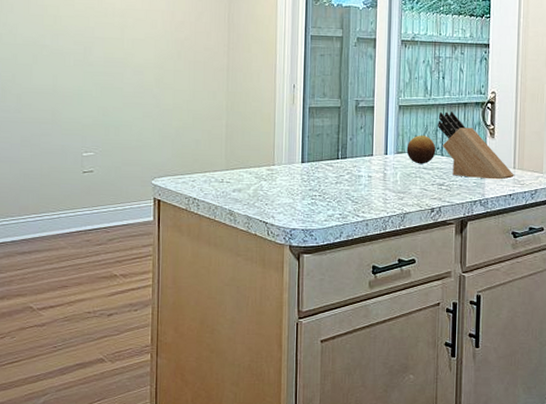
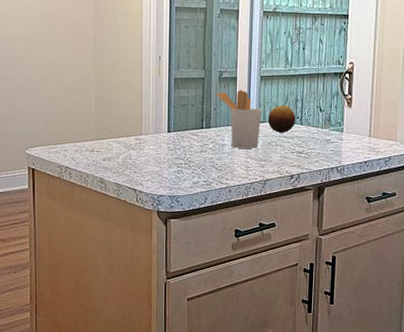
utensil holder: none [351,120,400,180] -> present [215,90,261,149]
knife block: present [438,111,514,180] -> none [298,82,370,148]

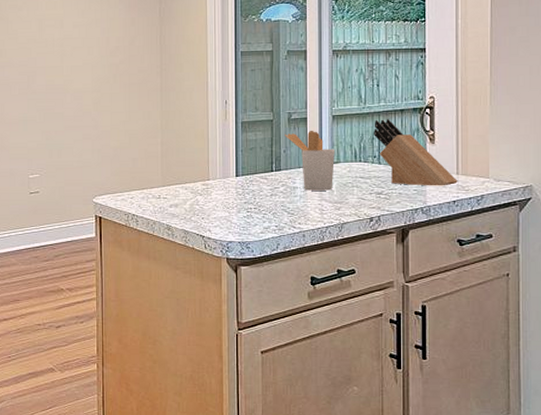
fruit: present [268,104,296,133] -> none [342,143,373,174]
knife block: none [298,82,370,148] -> present [374,119,458,186]

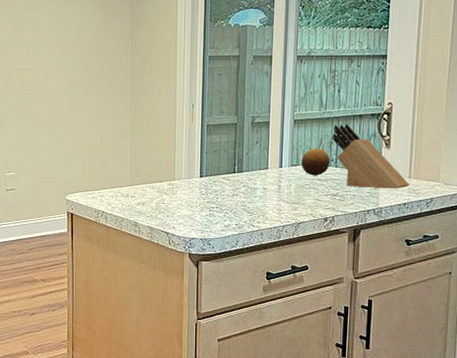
utensil holder: present [284,131,335,191] -> none [247,134,294,192]
fruit: none [342,143,373,174] -> present [301,147,330,176]

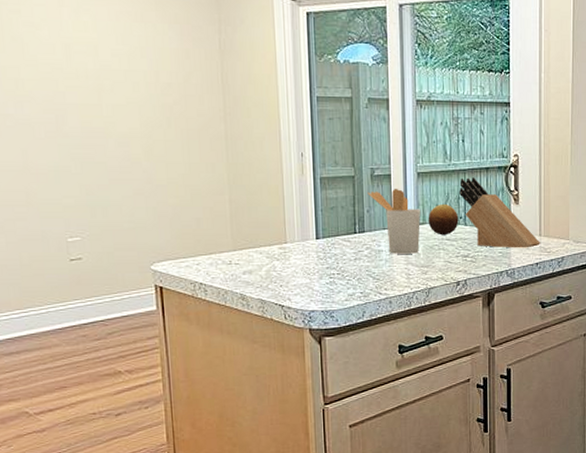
utensil holder: none [247,134,294,192] -> present [367,189,420,254]

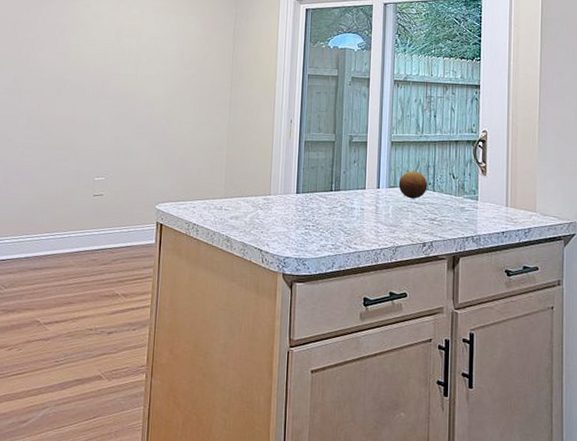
utensil holder: present [367,189,420,254] -> none [345,155,392,214]
knife block: present [459,177,540,248] -> none [429,148,507,217]

